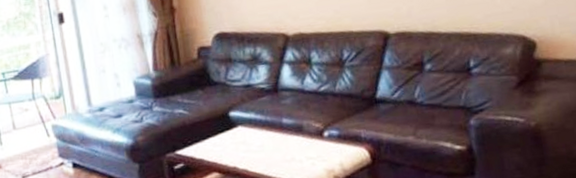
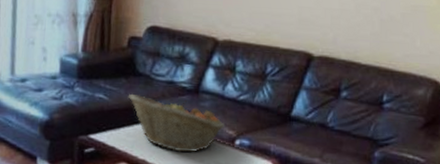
fruit basket: none [207,101,311,154] -> present [127,93,225,153]

